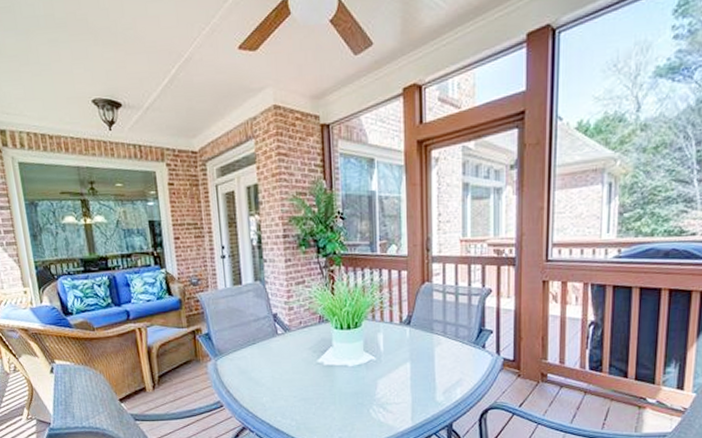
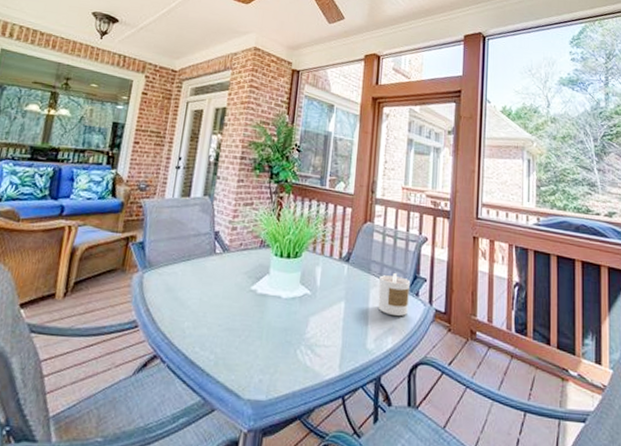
candle: none [443,329,476,369] -> present [378,273,411,316]

